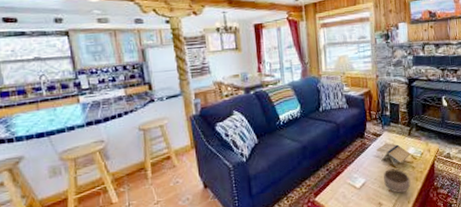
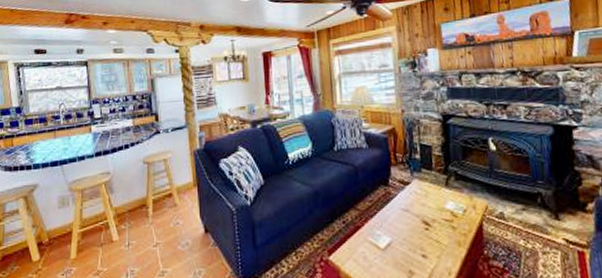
book: present [376,143,411,166] -> none [403,194,449,224]
bowl: present [383,168,411,193] -> none [414,227,452,260]

